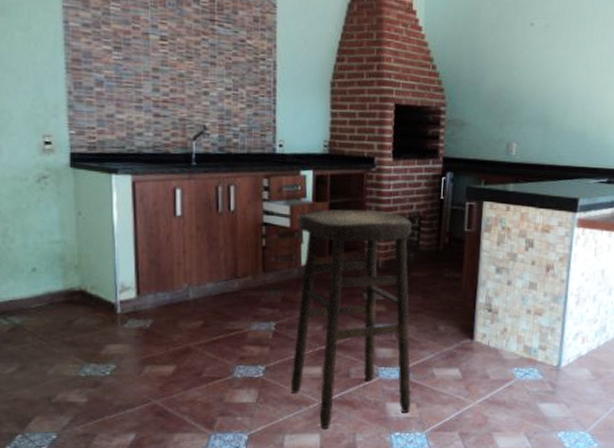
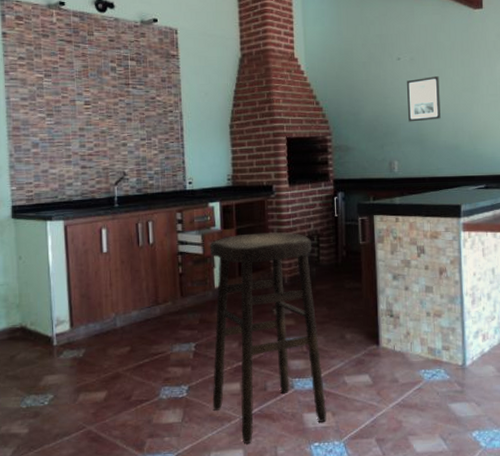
wall art: none [534,49,575,101] -> present [407,76,441,122]

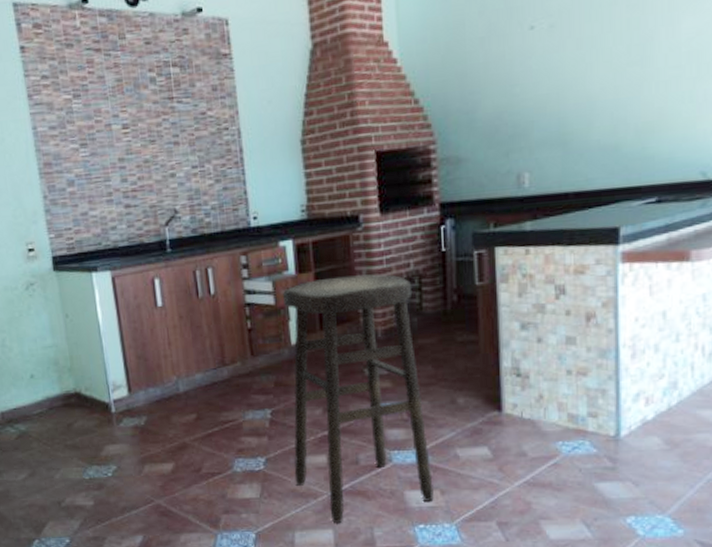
wall art: present [407,76,441,122] -> none [544,47,593,117]

